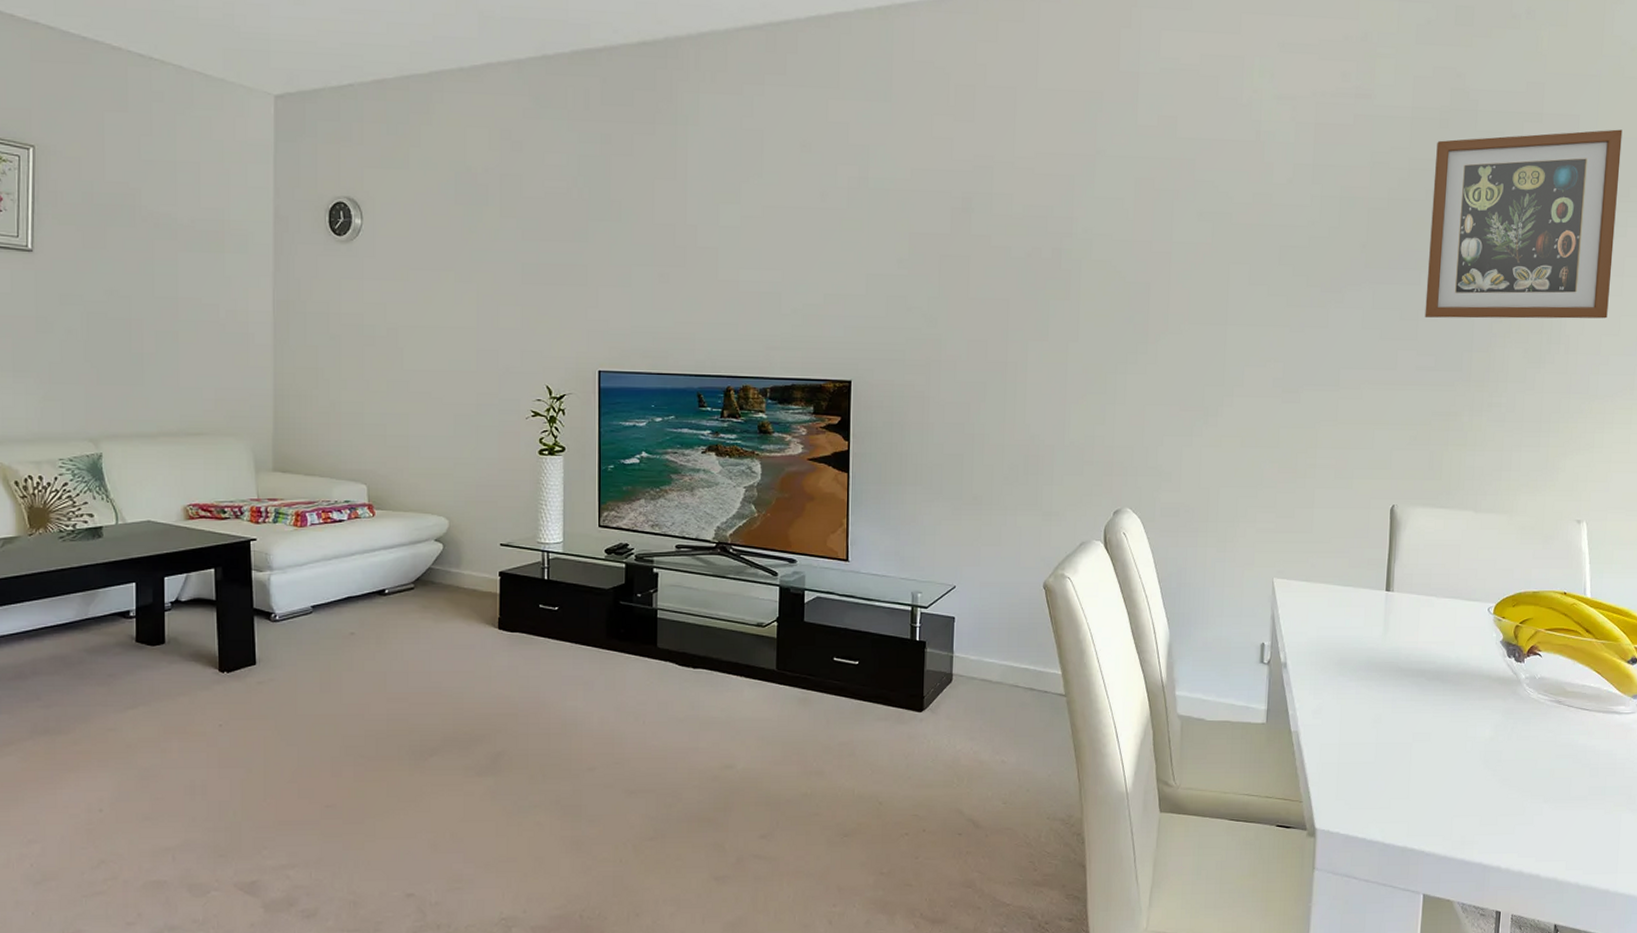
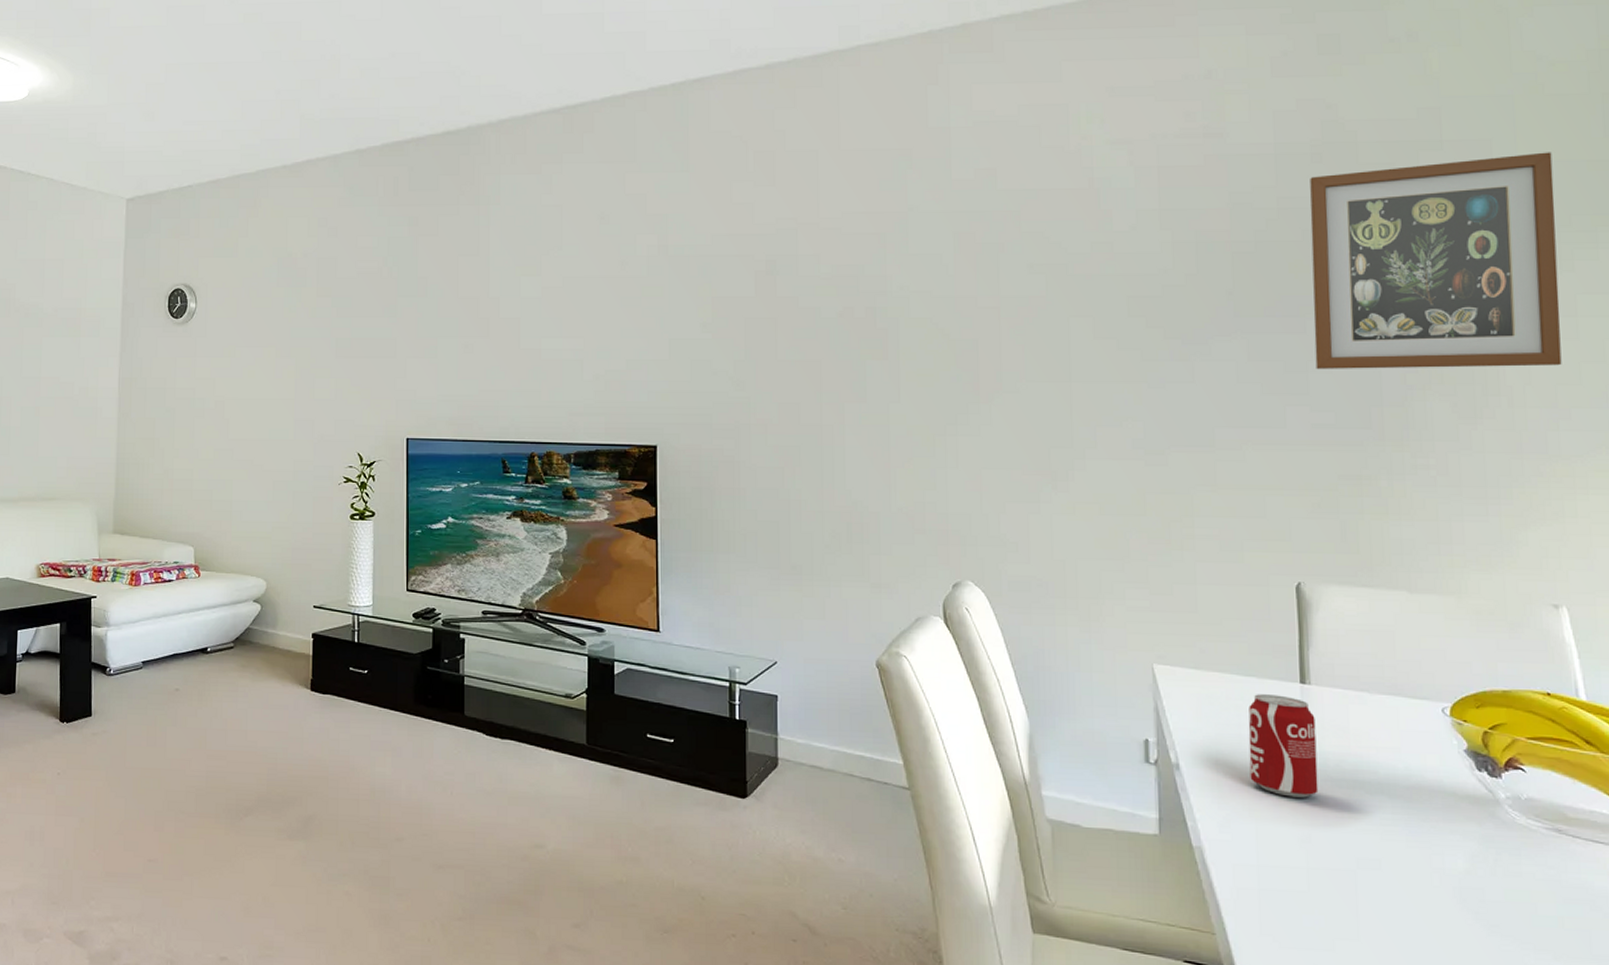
beverage can: none [1340,601,1394,686] -> present [1248,694,1319,798]

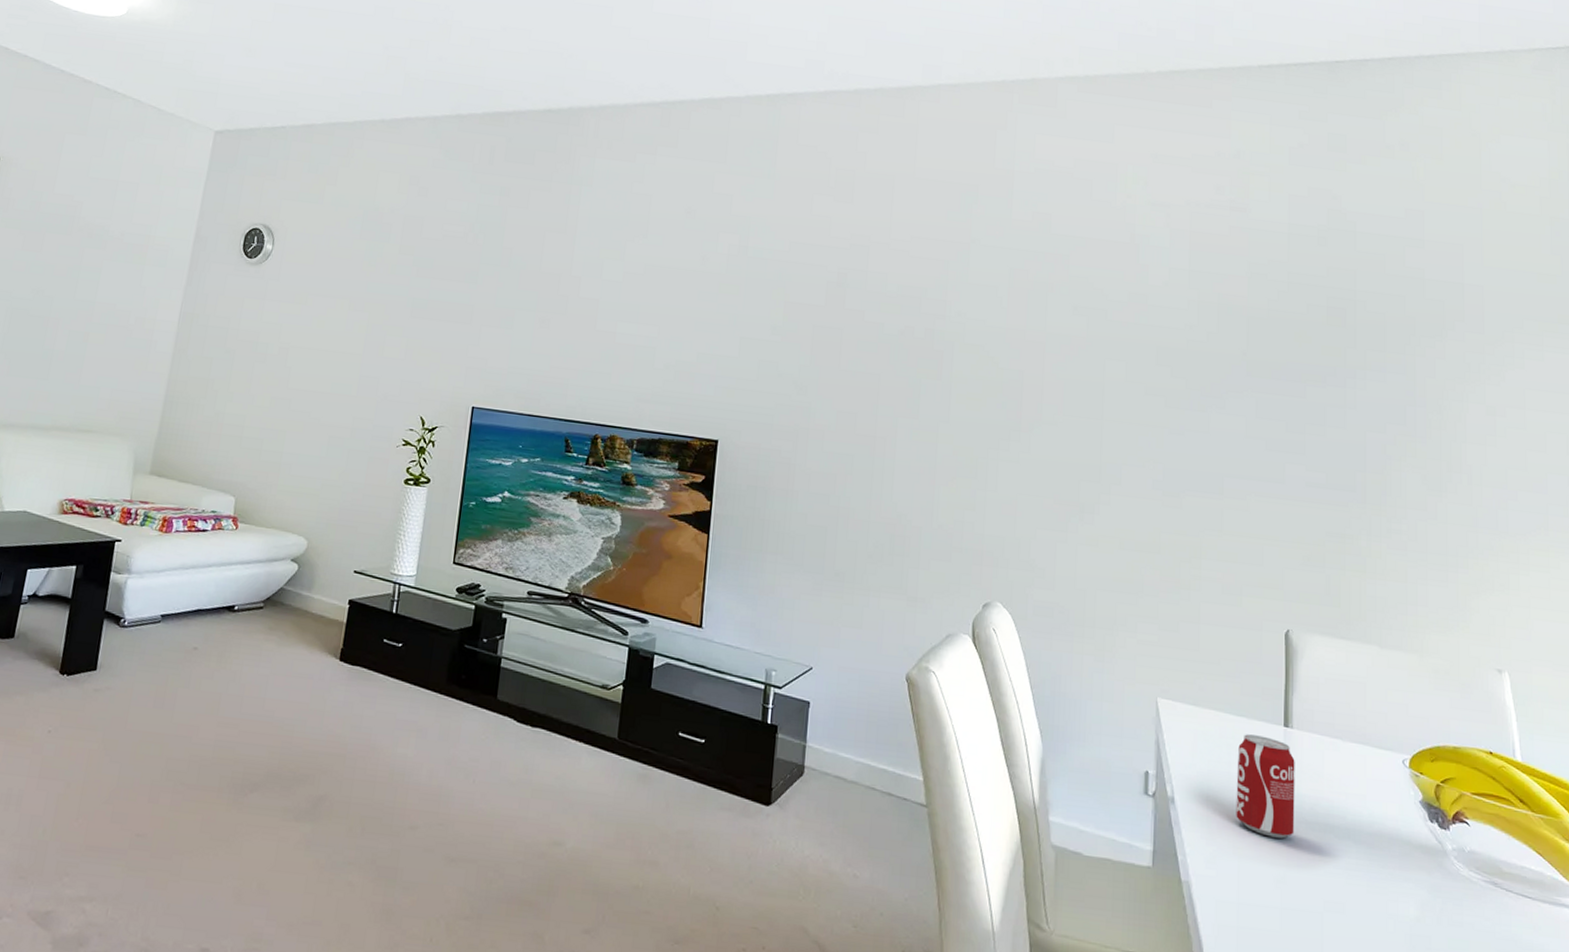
wall art: present [1310,152,1562,370] -> none [1312,257,1512,451]

